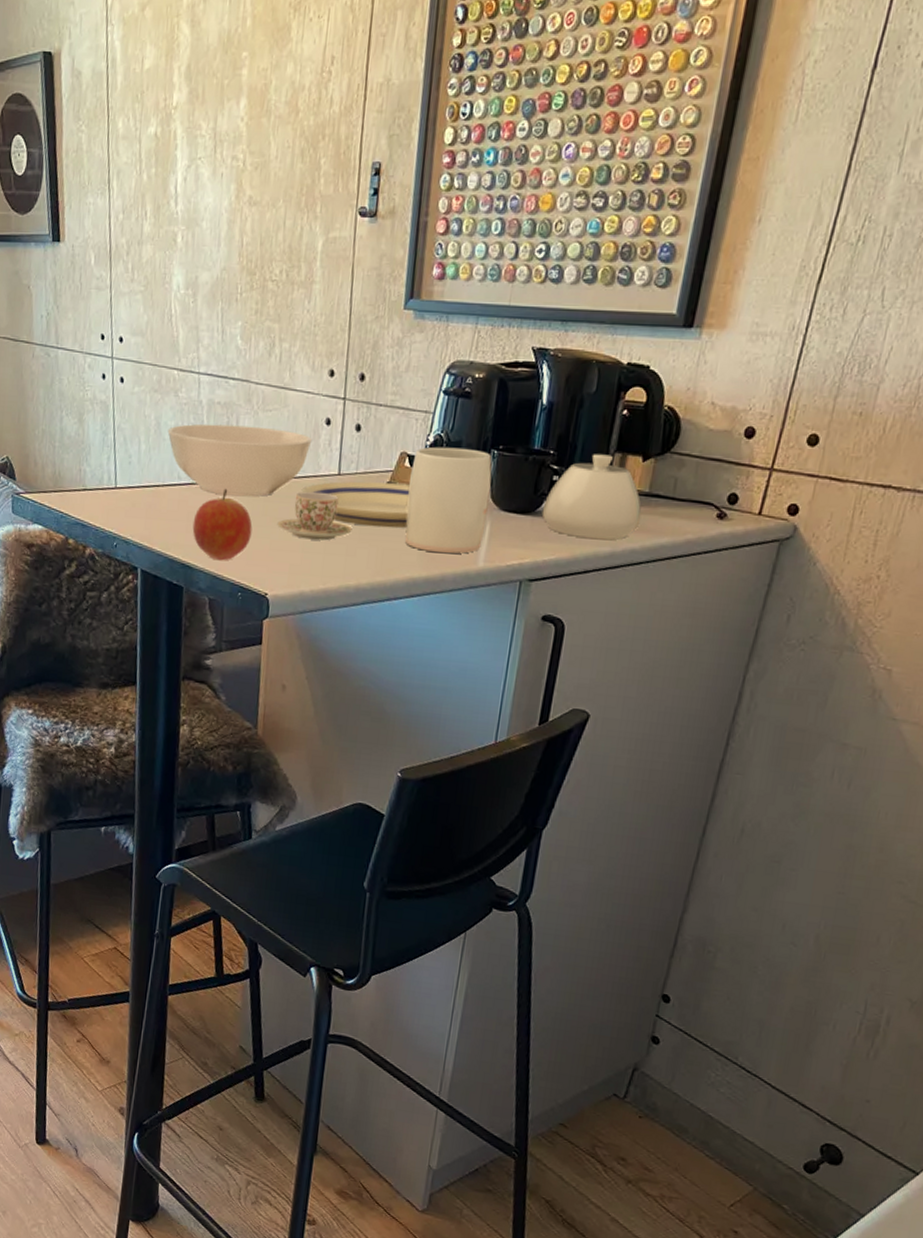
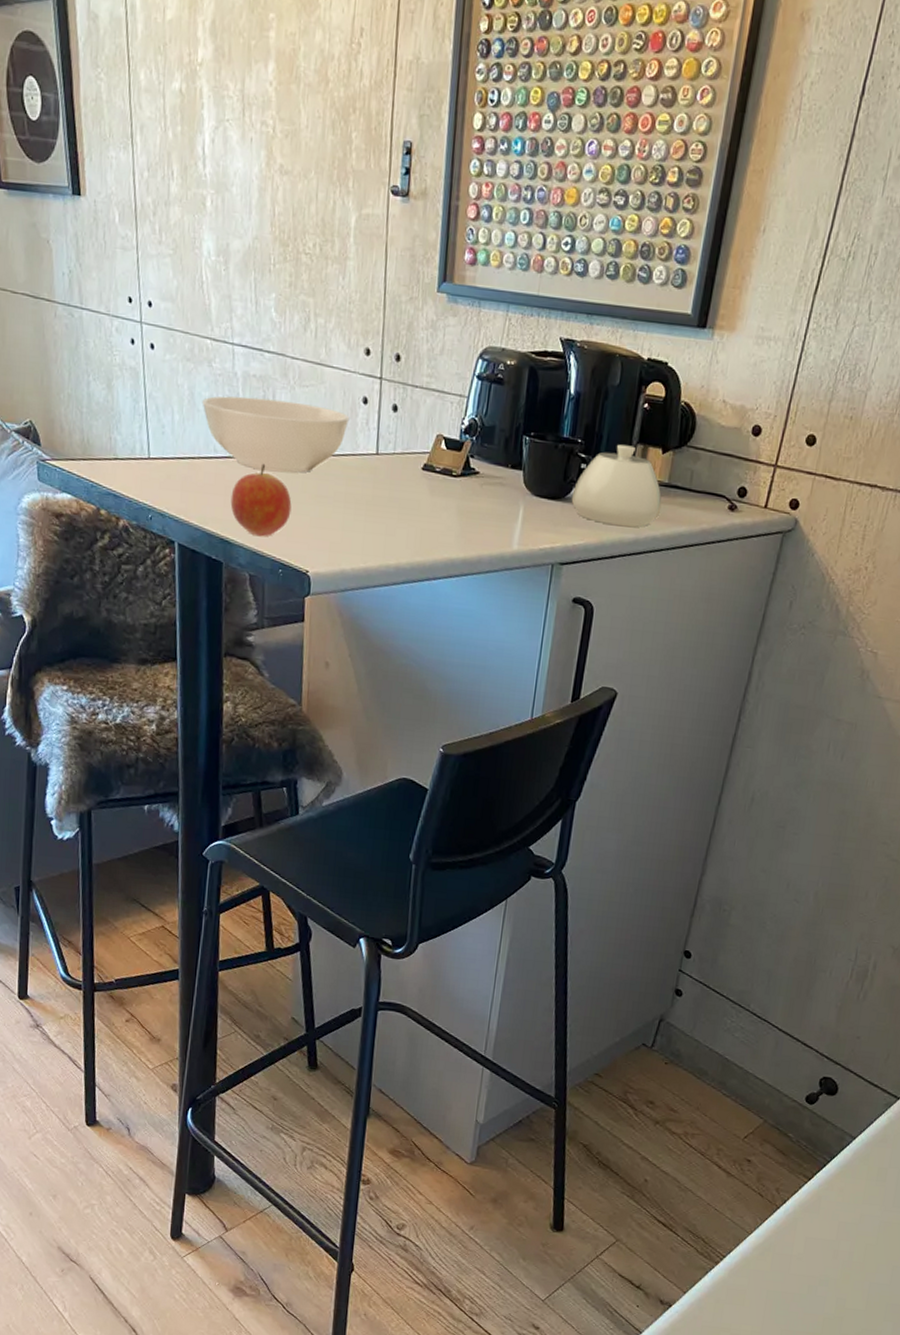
teacup: present [277,491,352,541] -> none [316,469,391,520]
plate: present [300,481,410,528] -> none [338,461,446,509]
mug: present [404,446,492,554] -> none [442,430,525,537]

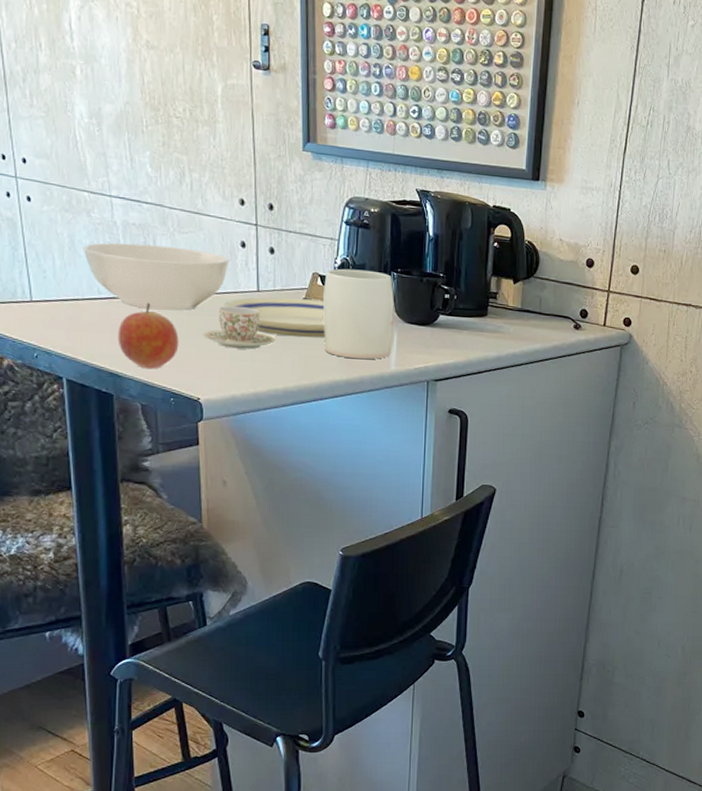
teacup: none [316,469,391,520] -> present [203,305,275,350]
plate: none [338,461,446,509] -> present [222,297,326,338]
mug: none [442,430,525,537] -> present [322,268,395,360]
sugar bowl: present [571,444,662,528] -> none [439,277,518,347]

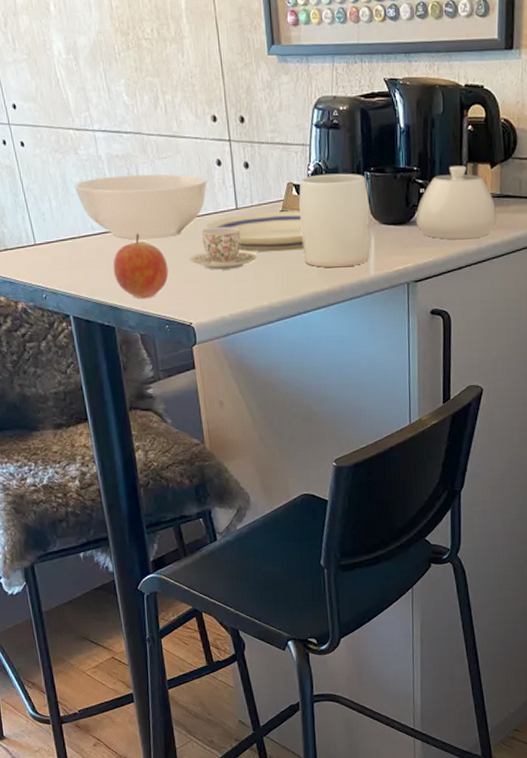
sugar bowl: none [439,277,518,347] -> present [415,165,497,240]

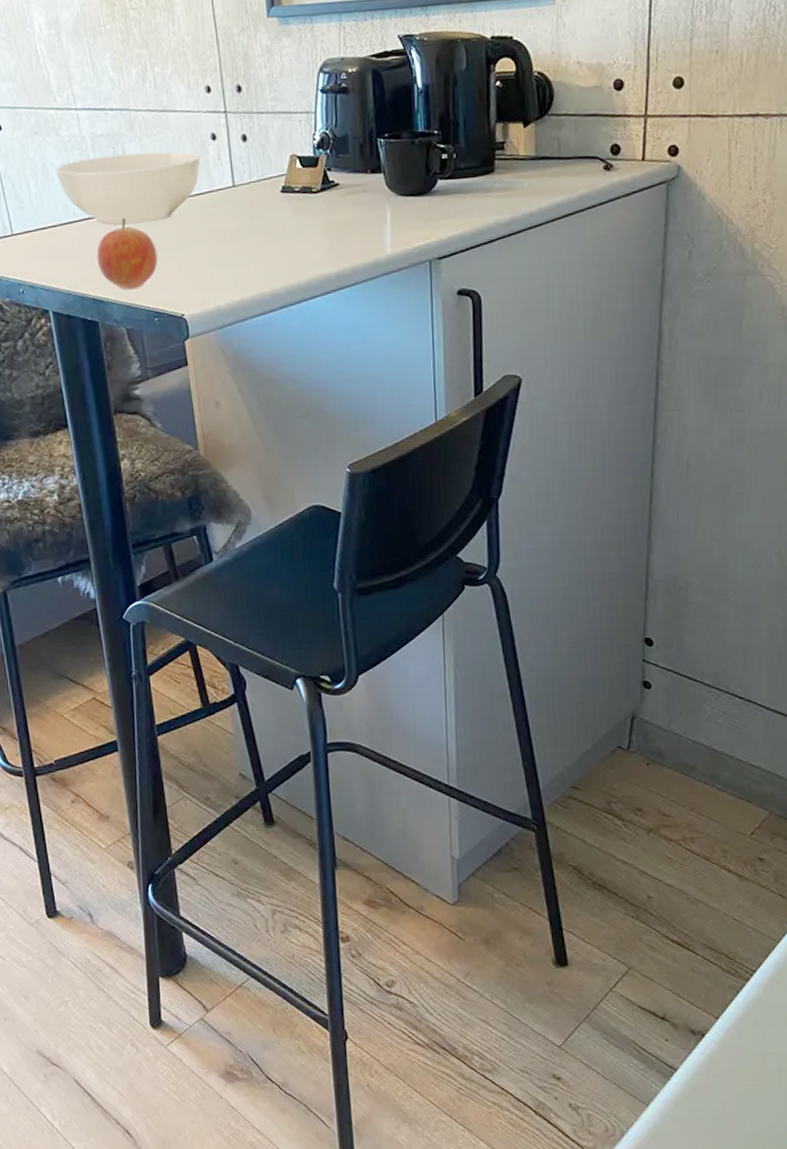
teacup: present [189,226,257,270] -> none [181,206,257,255]
plate: present [205,211,304,252] -> none [198,185,310,233]
mug: present [298,173,371,268] -> none [303,141,386,247]
sugar bowl: present [415,165,497,240] -> none [437,126,533,210]

